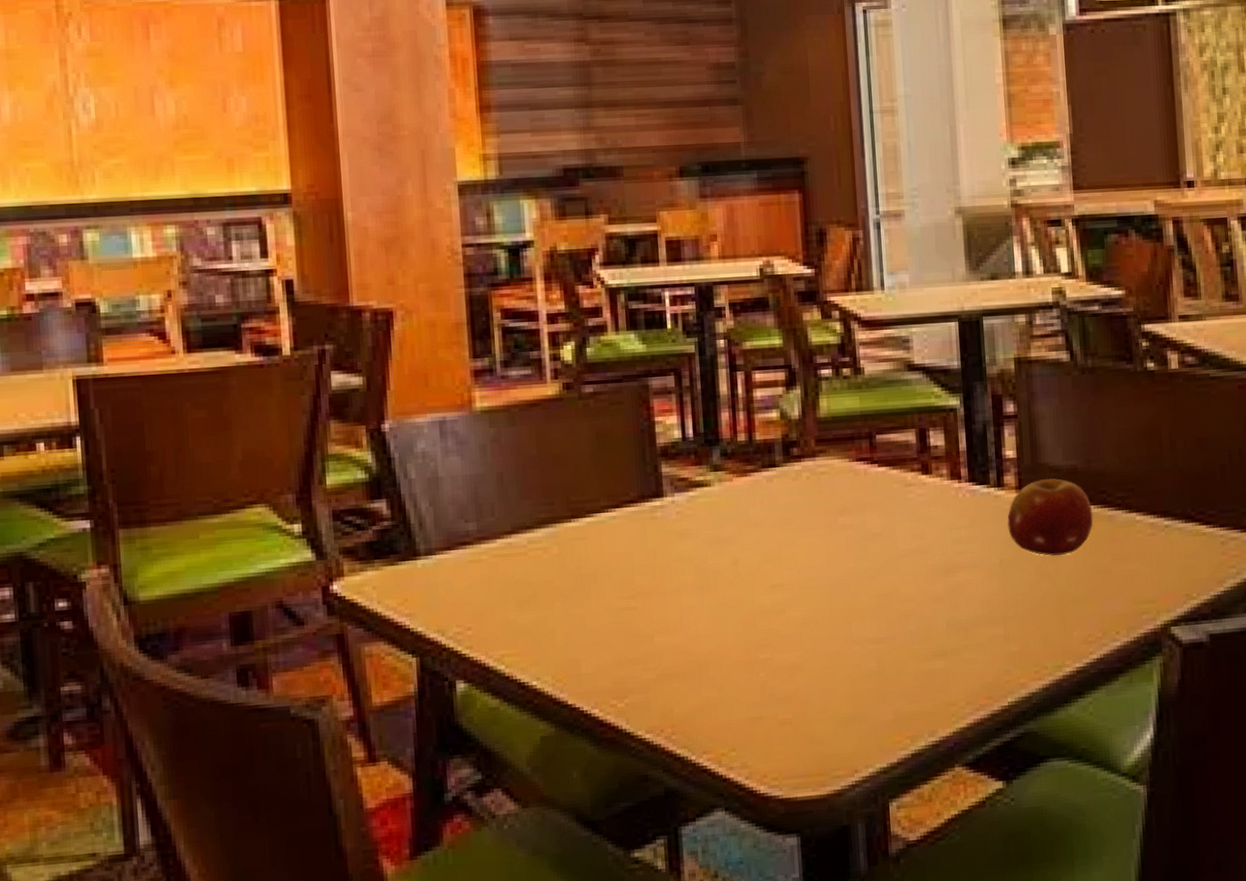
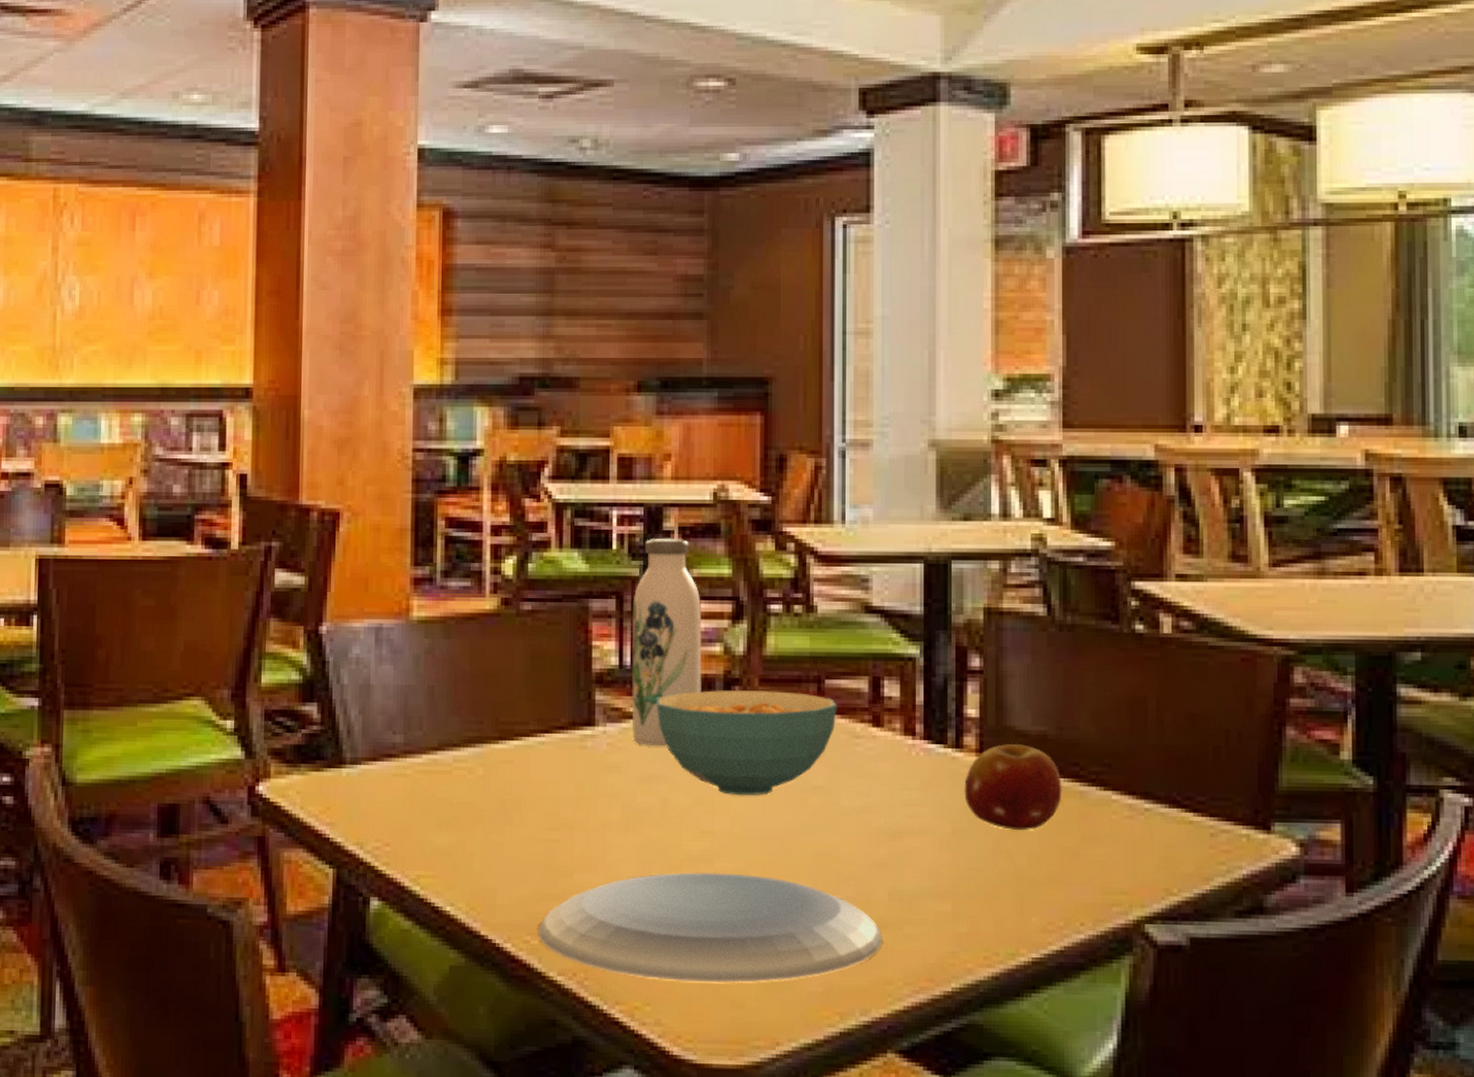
plate: none [624,620,944,727] -> present [538,872,882,983]
water bottle: none [690,314,762,511] -> present [631,538,702,747]
cereal bowl: none [720,449,889,549] -> present [656,689,837,795]

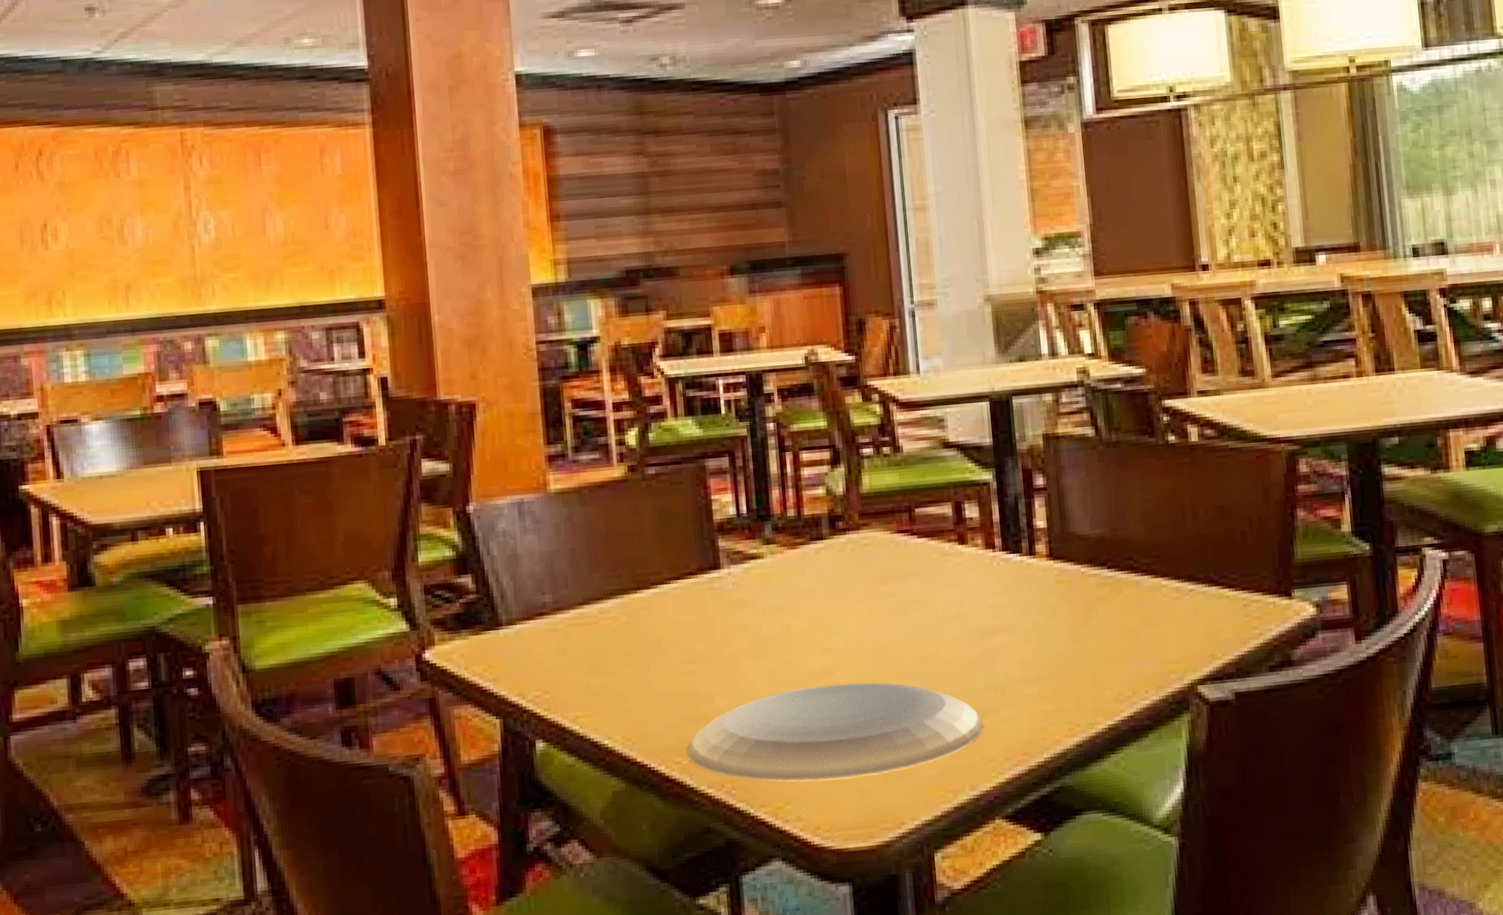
water bottle: present [631,538,702,747] -> none [743,399,810,581]
cereal bowl: present [656,689,837,795] -> none [772,522,928,616]
fruit: present [964,743,1062,830] -> none [1039,546,1121,620]

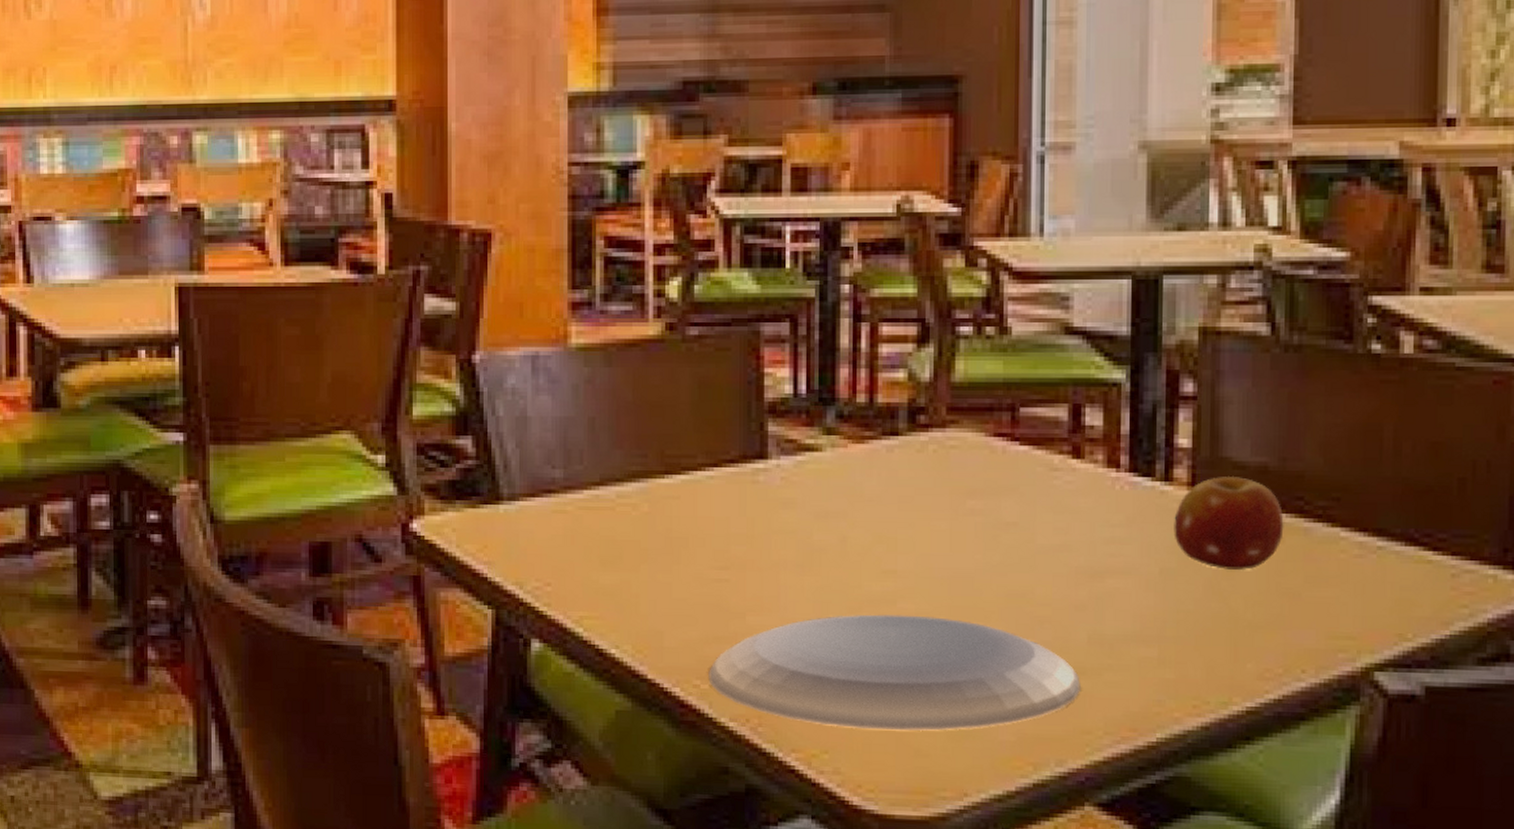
fruit: none [1039,546,1121,620] -> present [1174,475,1284,570]

